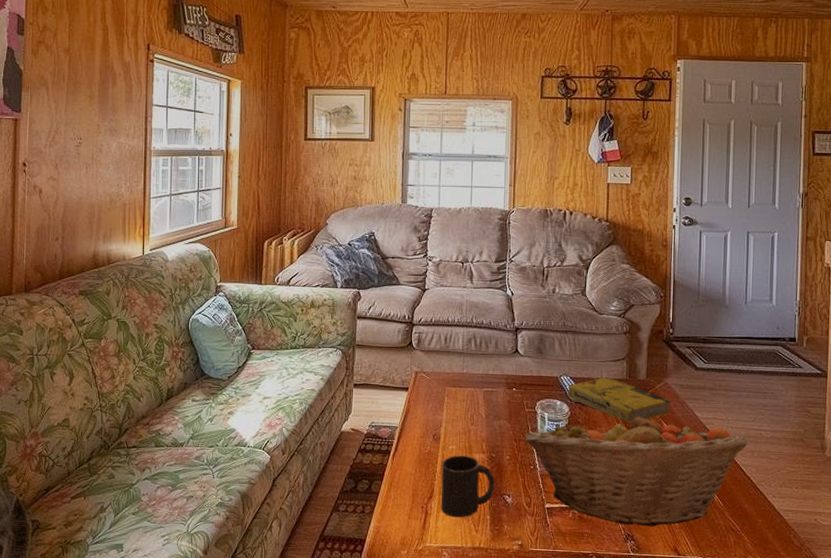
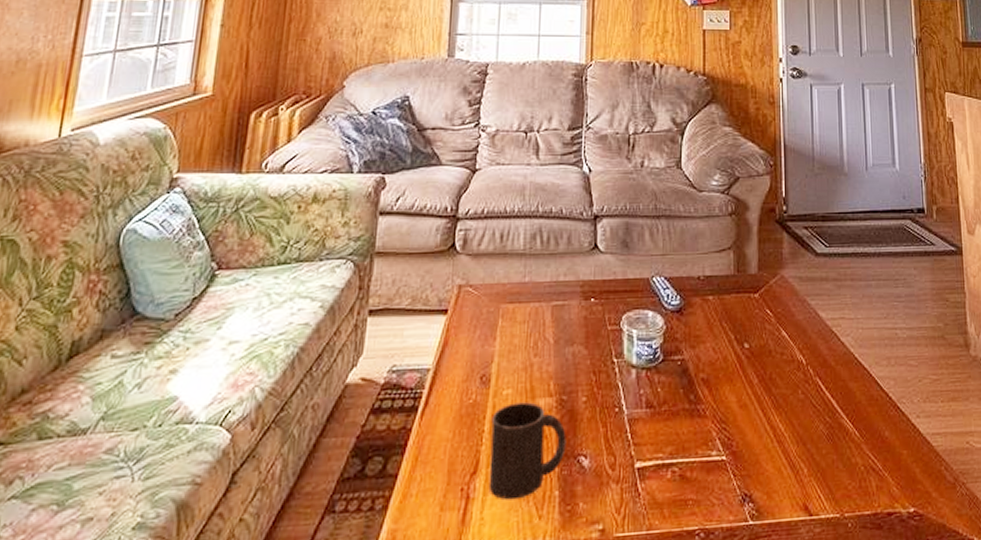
fruit basket: present [524,412,748,527] -> none [606,319,883,480]
book: present [568,376,672,423] -> none [662,272,791,334]

